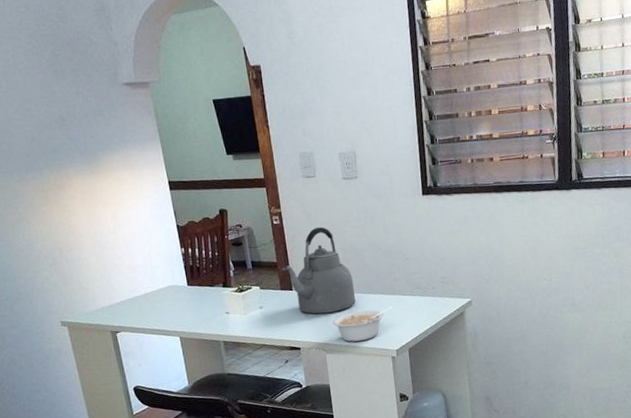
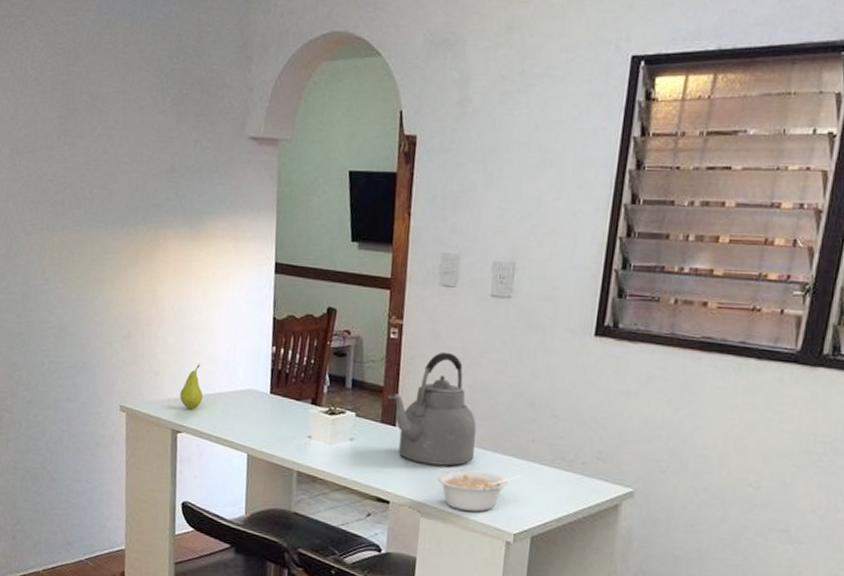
fruit: none [111,274,133,312] -> present [180,364,204,410]

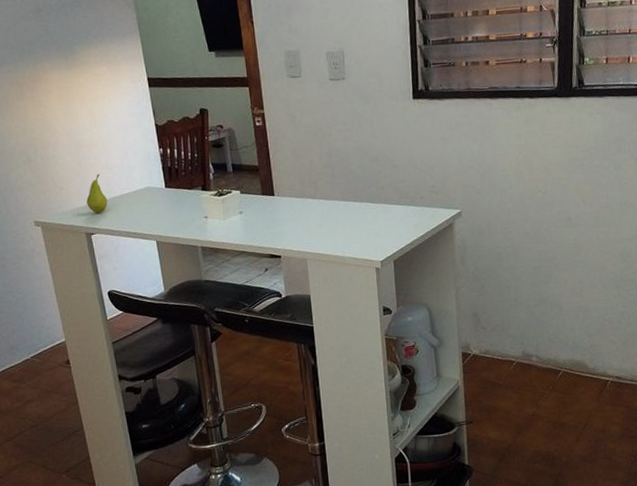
kettle: present [387,351,477,466] -> none [263,129,340,221]
legume: present [437,470,522,512] -> none [315,215,379,252]

